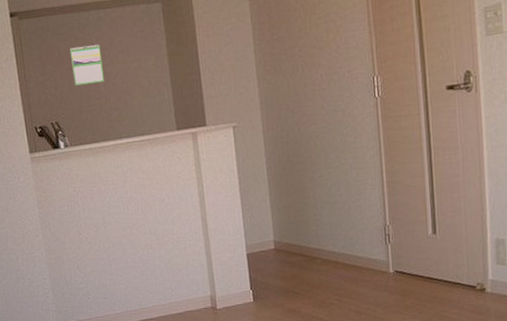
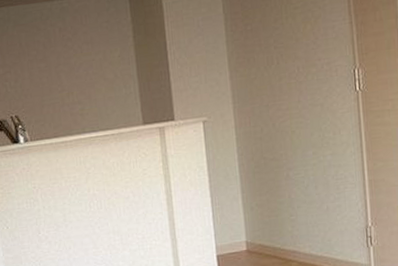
calendar: present [70,45,104,86] -> none [32,36,67,78]

